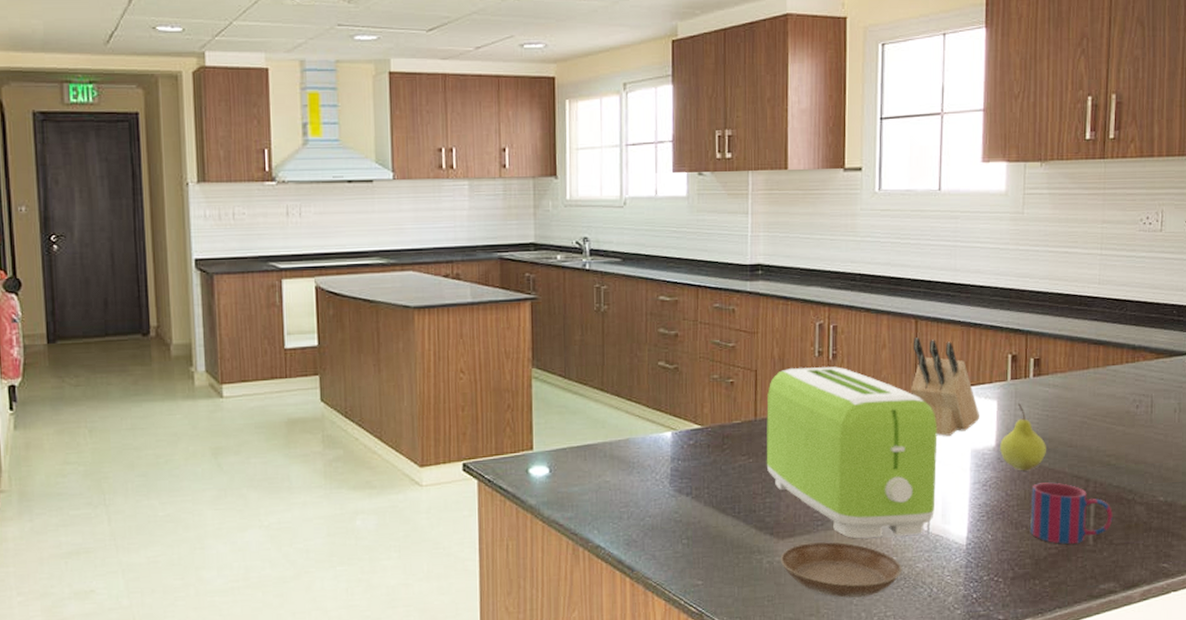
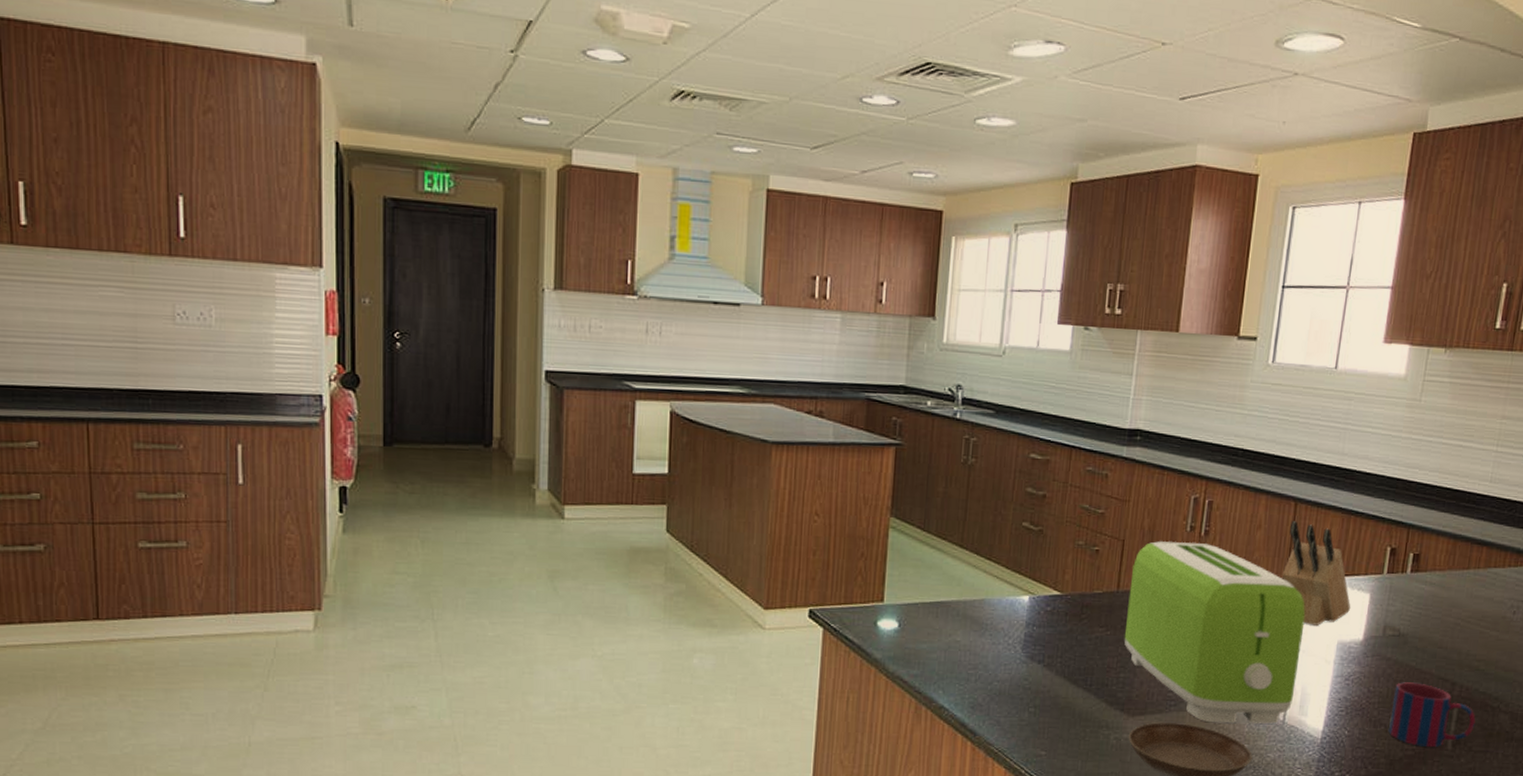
fruit: present [1000,403,1046,471] -> none [1367,599,1416,669]

